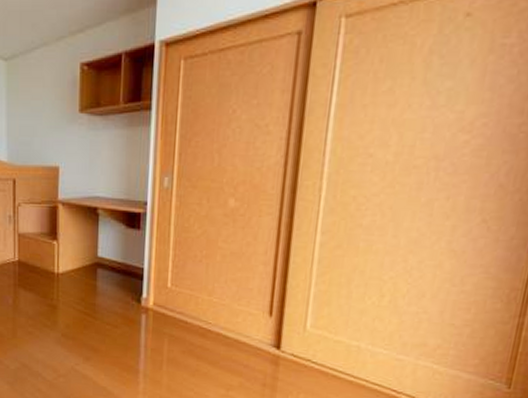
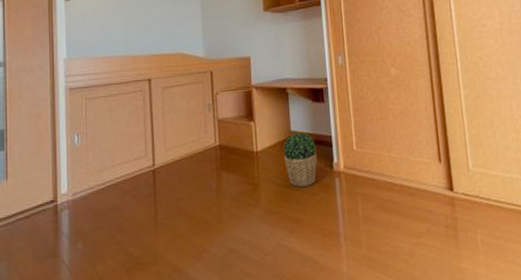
potted plant: none [86,259,124,317] -> present [283,132,317,187]

